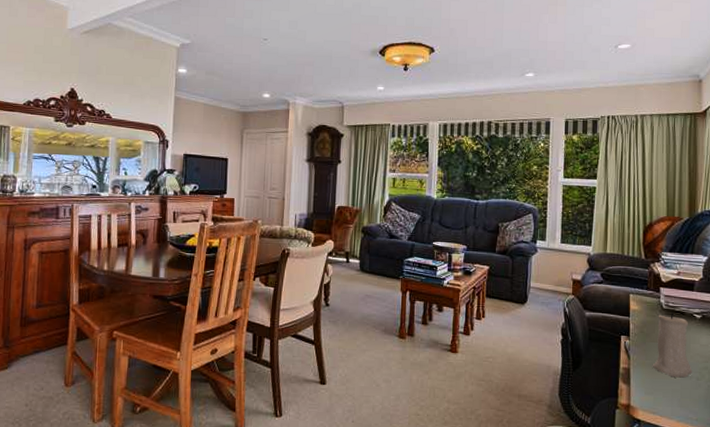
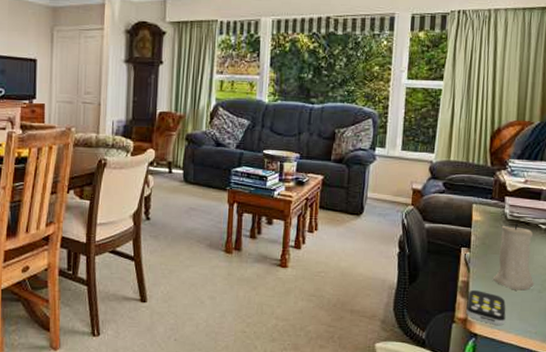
remote control: none [629,376,667,412] -> present [466,289,506,326]

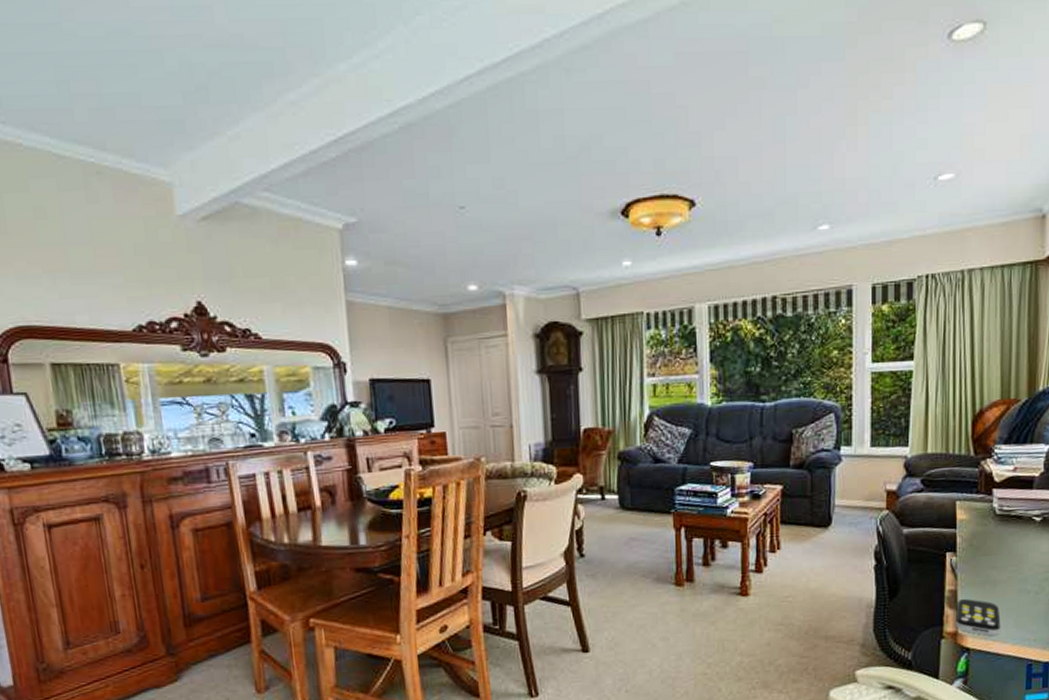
candle: present [492,222,534,291] -> none [983,516,1030,595]

